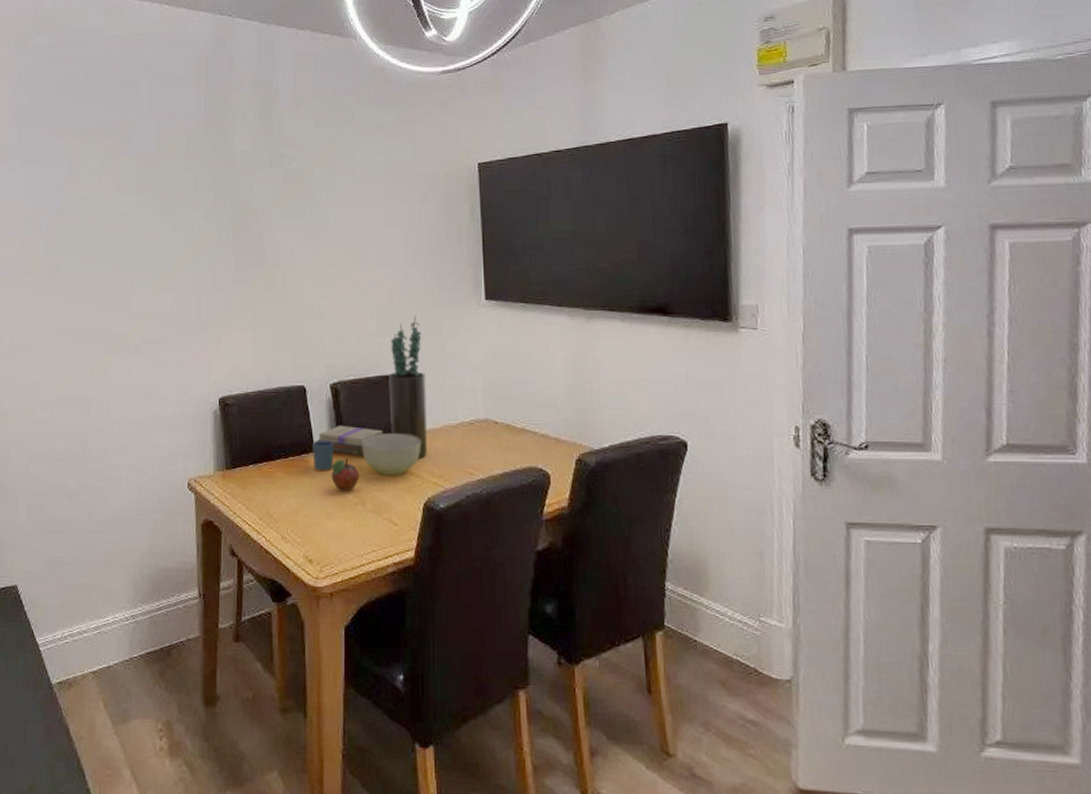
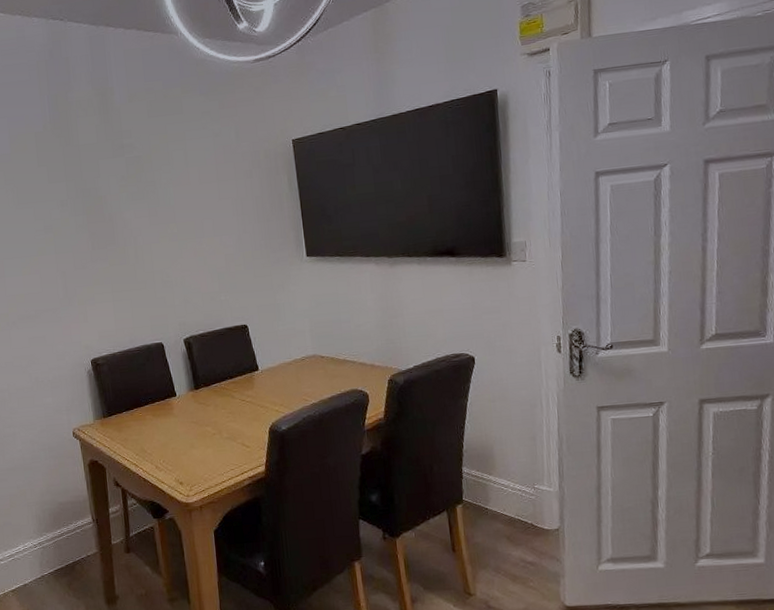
mug: present [312,440,334,472] -> none [173,385,193,411]
books: present [315,425,384,457] -> none [176,372,232,396]
fruit: present [331,458,360,492] -> none [191,398,215,425]
bowl: present [361,433,421,477] -> none [213,373,263,410]
vase: present [389,314,427,459] -> none [231,274,269,393]

